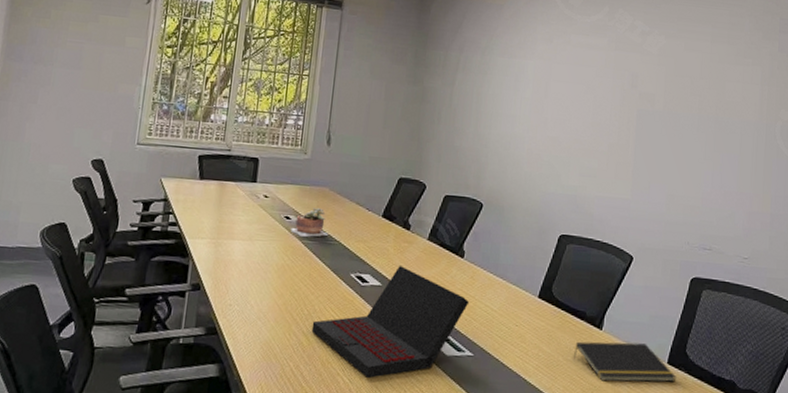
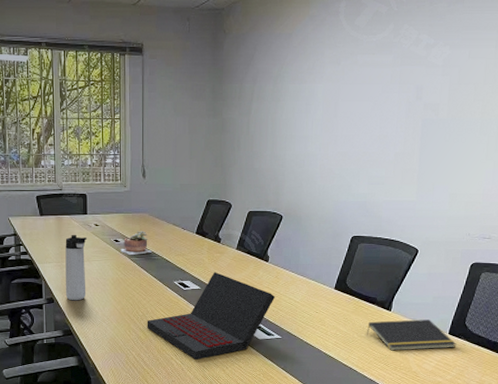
thermos bottle: none [216,205,252,290] -> present [65,234,87,301]

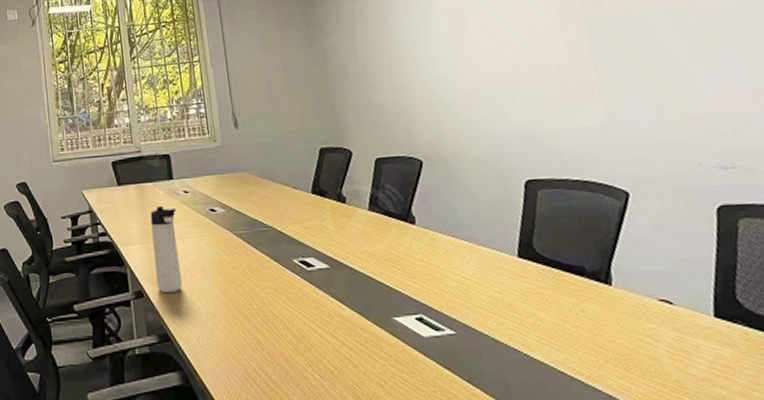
succulent plant: present [120,231,152,256] -> none [218,195,260,229]
laptop: present [147,272,276,360] -> none [264,243,436,371]
notepad: present [367,319,457,351] -> none [582,295,733,348]

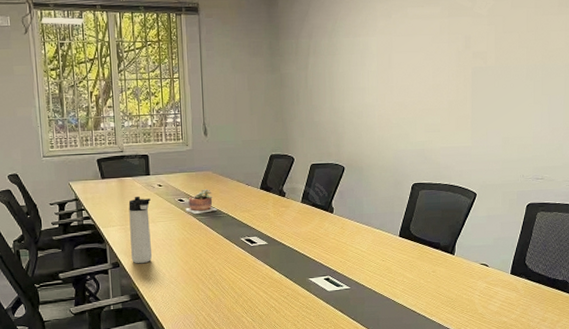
succulent plant: none [218,195,260,229] -> present [185,189,218,215]

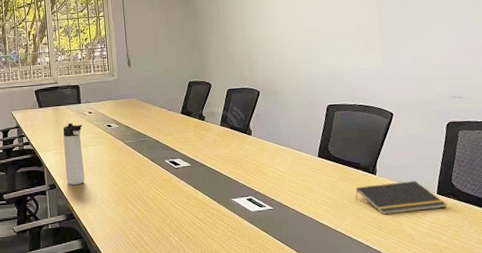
succulent plant: present [185,189,218,215] -> none [113,115,143,139]
notepad: none [433,261,519,294] -> present [355,181,447,215]

